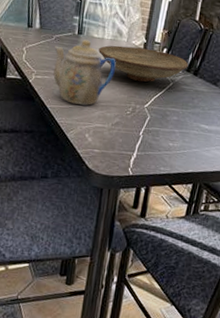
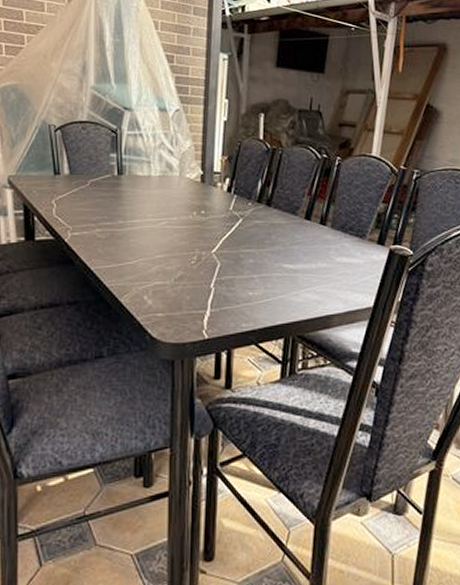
teapot: present [53,39,116,105] -> none [91,180,170,261]
decorative bowl: present [98,45,189,82] -> none [146,181,259,223]

